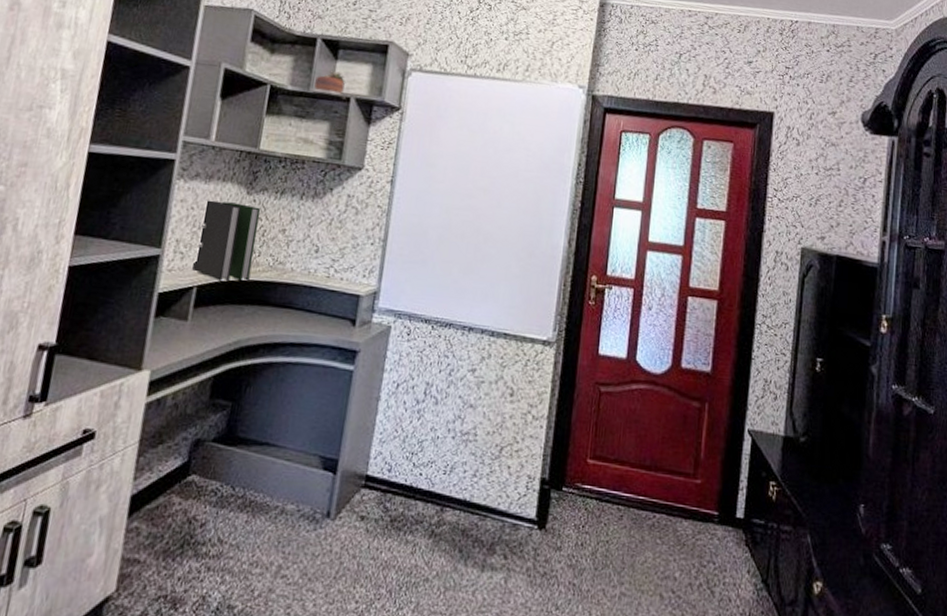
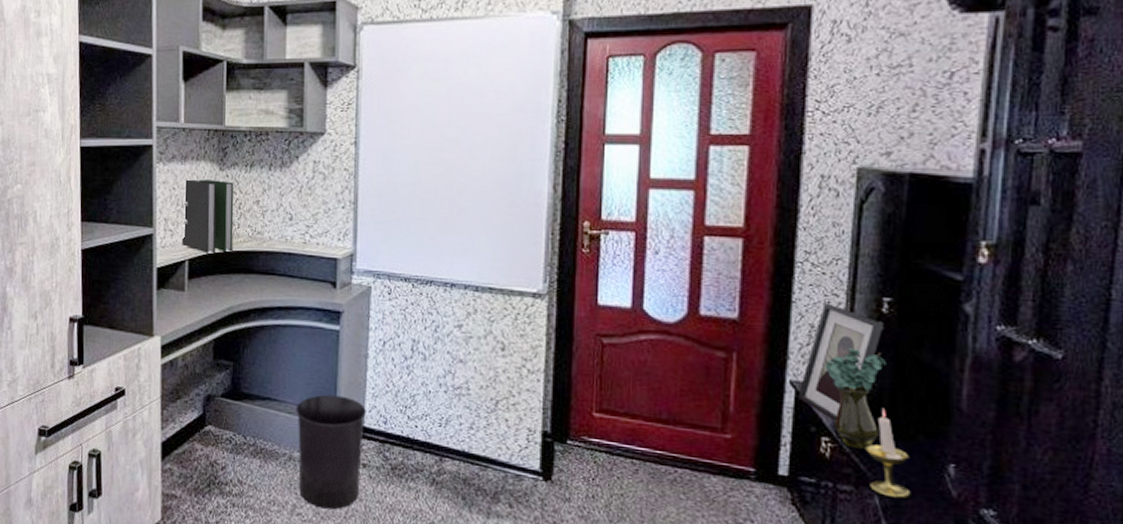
waste bin: none [287,439,371,569] -> present [296,394,366,509]
succulent plant: present [310,71,347,100] -> none [264,38,301,67]
picture frame: none [753,361,818,467] -> present [798,303,885,422]
vase: none [774,397,818,493] -> present [824,343,886,450]
candlestick: none [801,454,834,538] -> present [865,407,911,500]

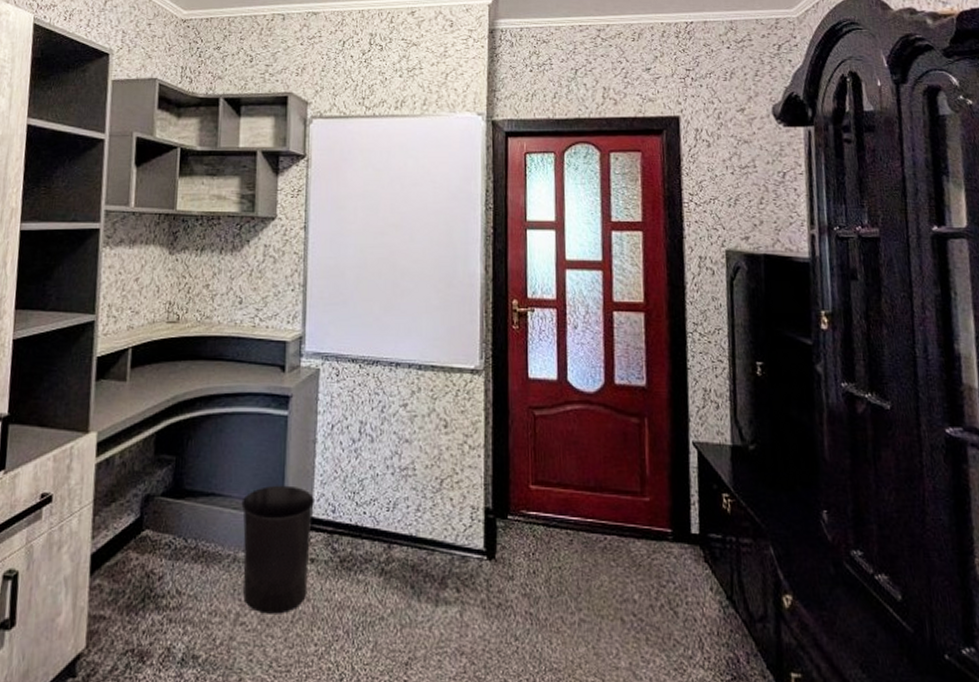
binder: present [181,179,234,253] -> none [125,263,184,340]
picture frame: present [798,303,885,422] -> none [700,369,760,478]
vase: present [824,343,886,450] -> none [718,404,766,503]
candlestick: present [865,407,911,500] -> none [757,462,798,548]

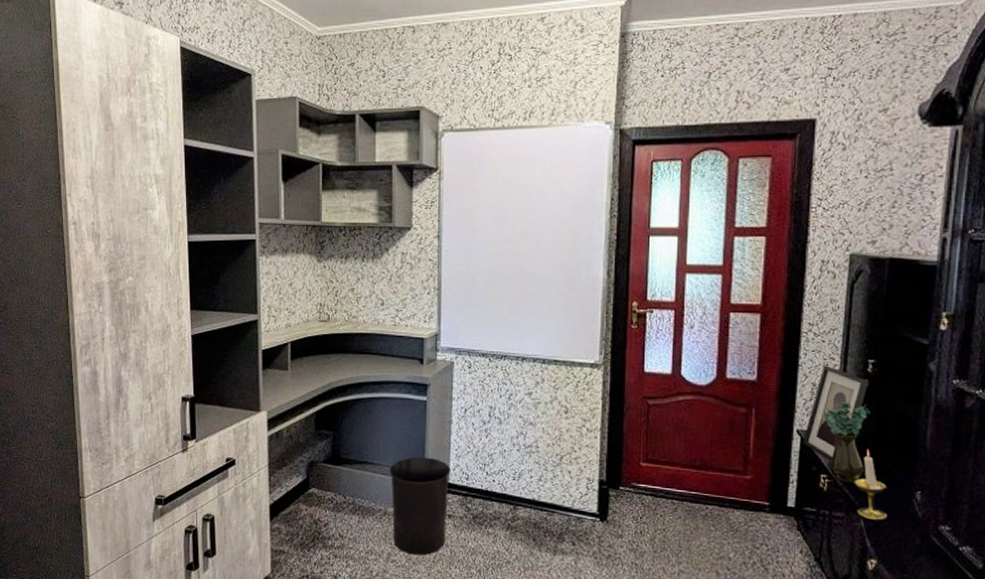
picture frame: none [700,369,760,478] -> present [803,365,870,462]
vase: none [718,404,766,503] -> present [823,398,870,484]
candlestick: none [757,462,798,548] -> present [854,449,888,522]

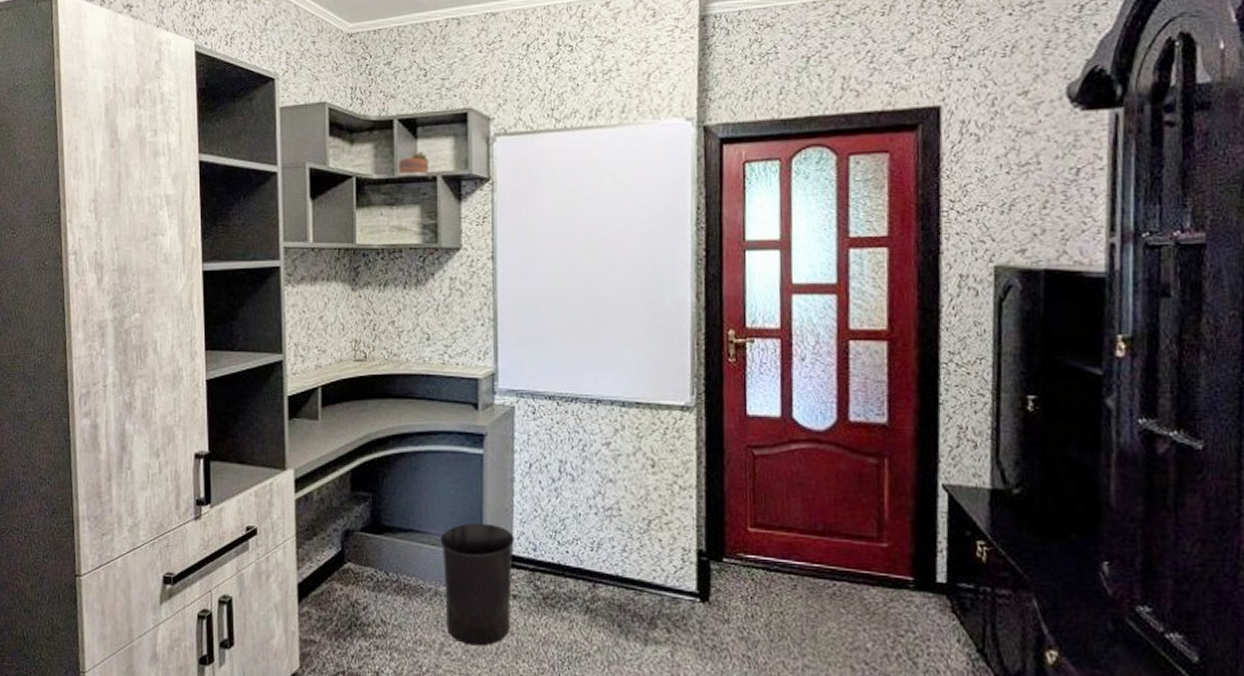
succulent plant: none [356,143,389,169] -> present [395,151,433,181]
picture frame: present [803,365,870,462] -> none [951,403,1031,524]
vase: present [823,398,870,484] -> none [975,443,1035,552]
candlestick: present [854,449,888,522] -> none [1020,507,1068,601]

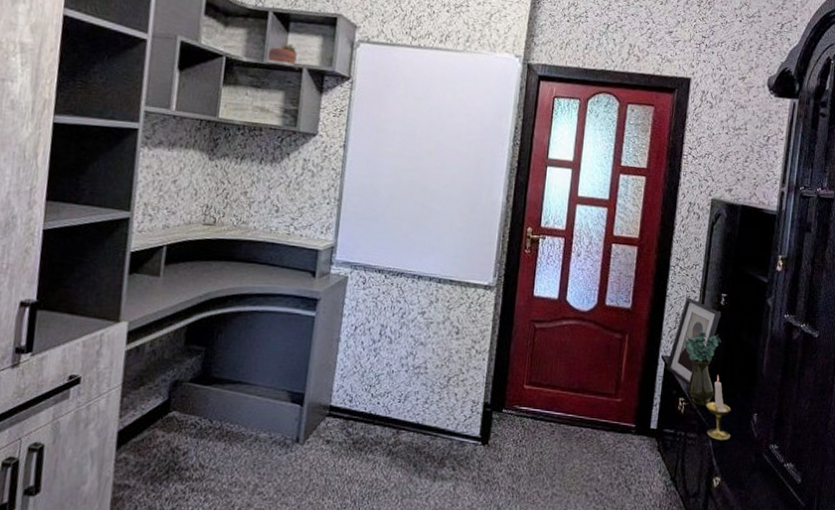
waste bin: present [440,523,514,646] -> none [262,376,334,486]
picture frame: none [951,403,1031,524] -> present [666,297,722,386]
vase: none [975,443,1035,552] -> present [684,327,721,406]
candlestick: none [1020,507,1068,601] -> present [705,374,731,442]

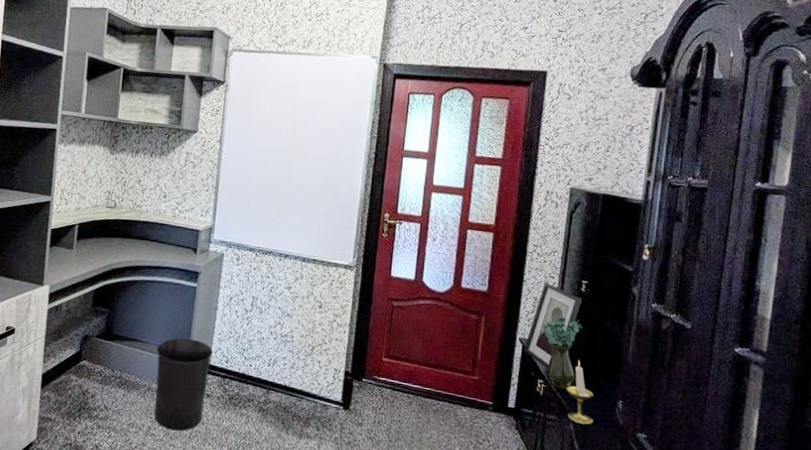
waste bin: none [262,376,334,486] -> present [154,338,213,431]
succulent plant: present [264,43,299,70] -> none [153,54,182,77]

